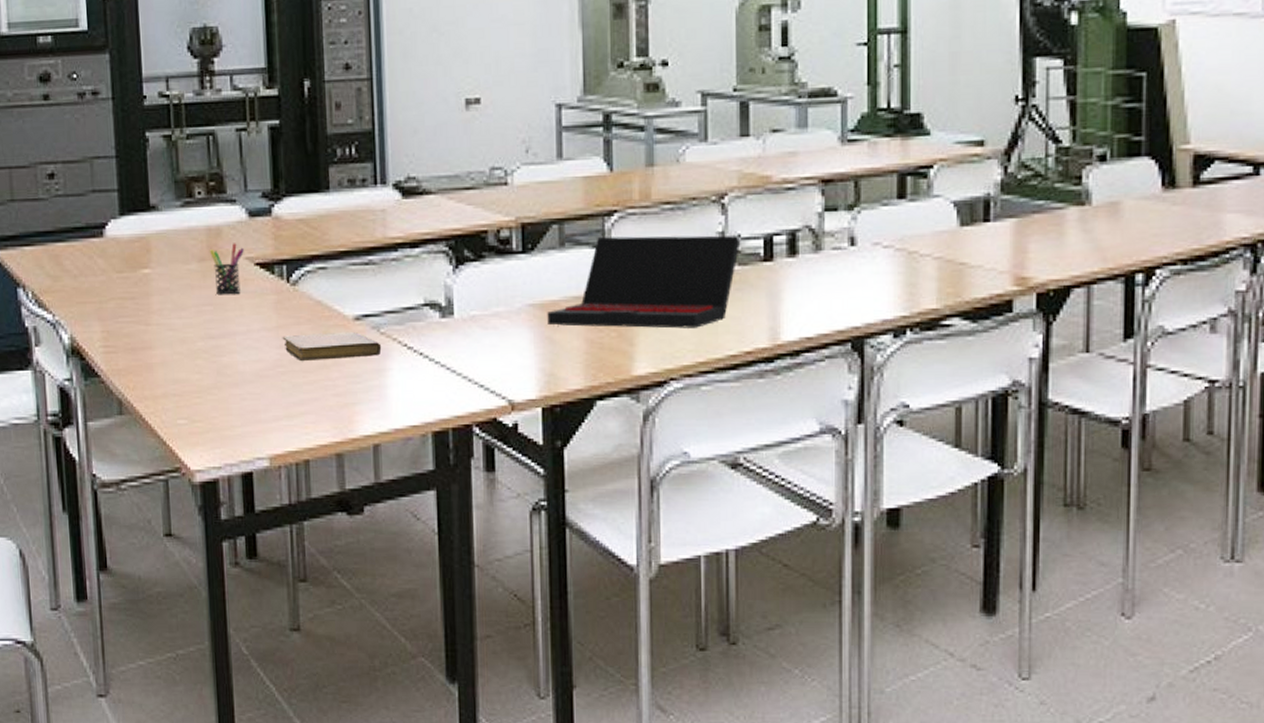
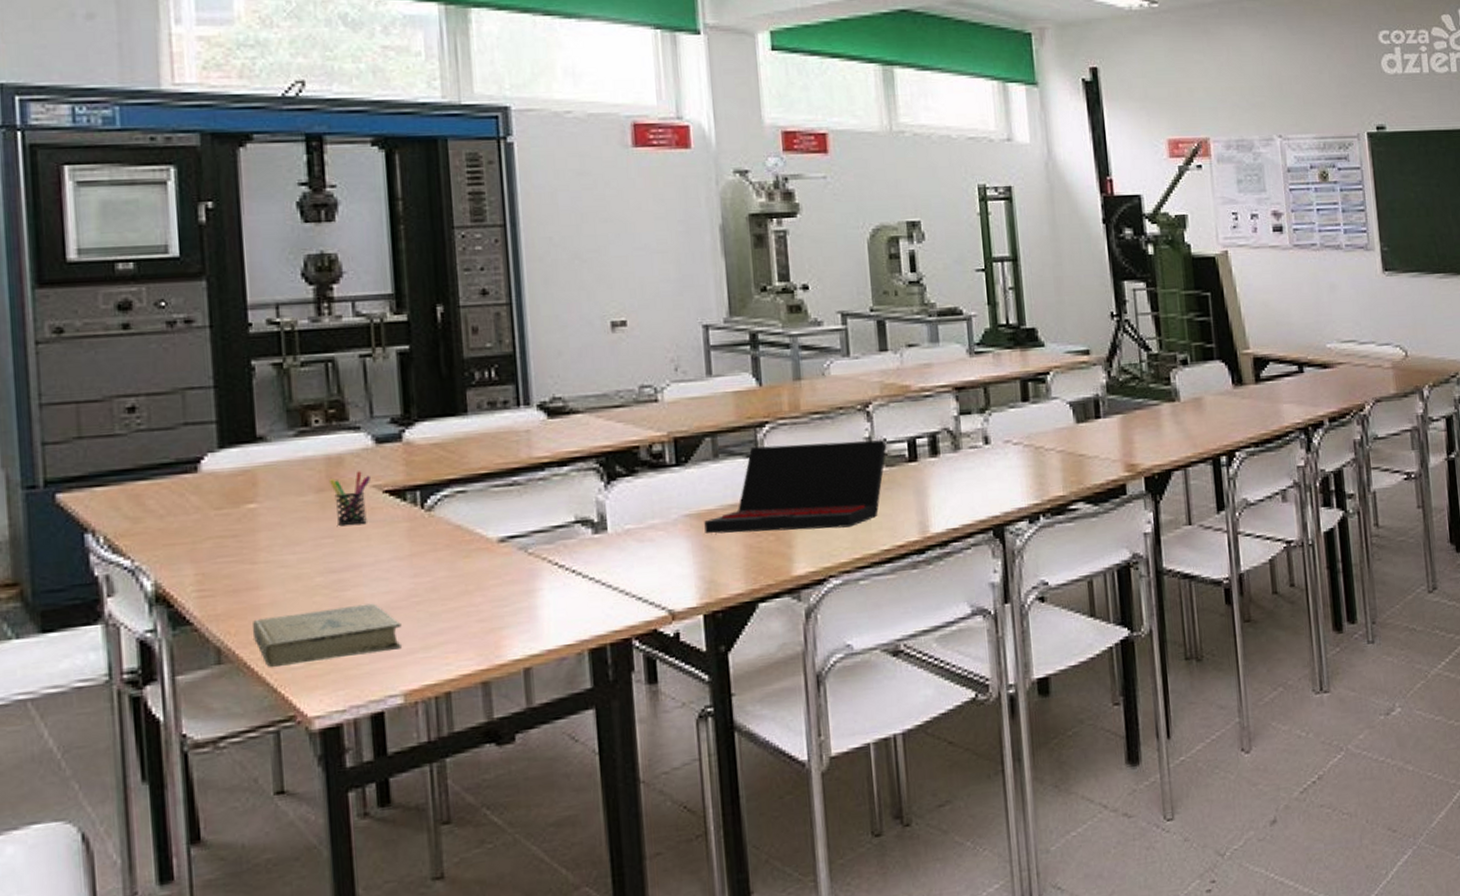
book: none [146,370,268,422] -> present [252,603,402,668]
notebook: present [282,331,382,362] -> none [416,554,530,590]

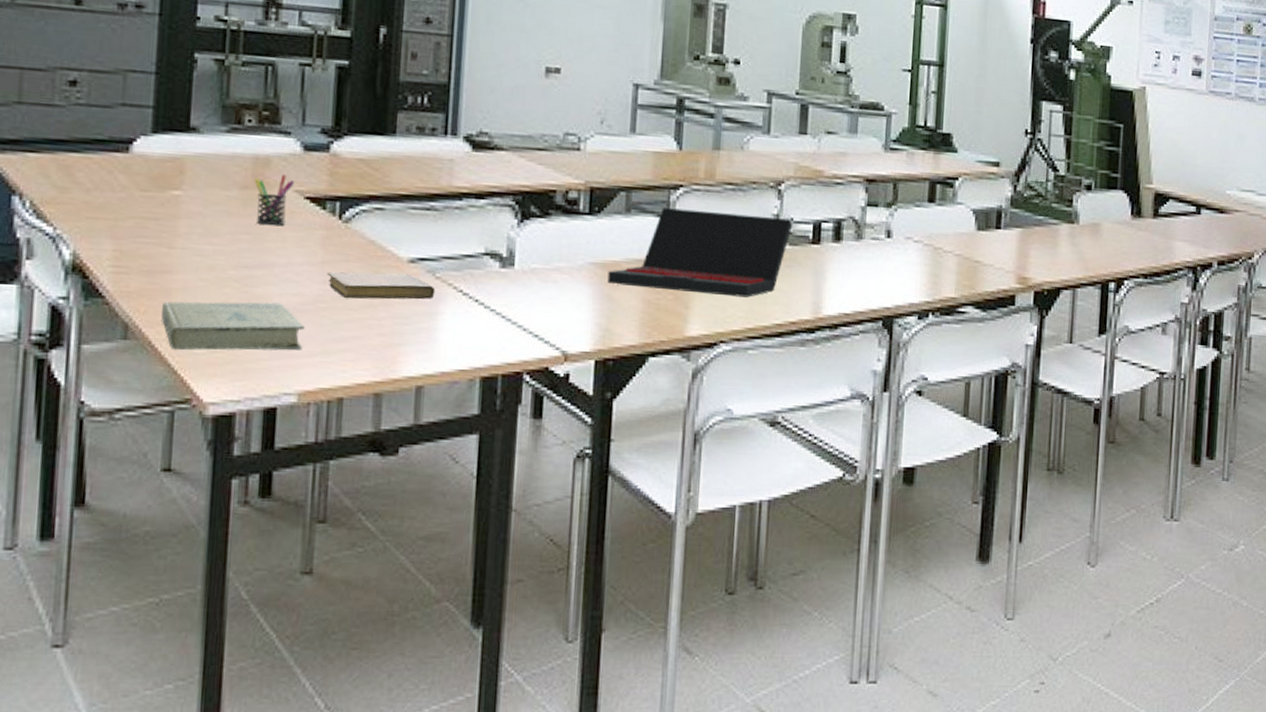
notebook: none [416,554,530,590] -> present [326,271,436,300]

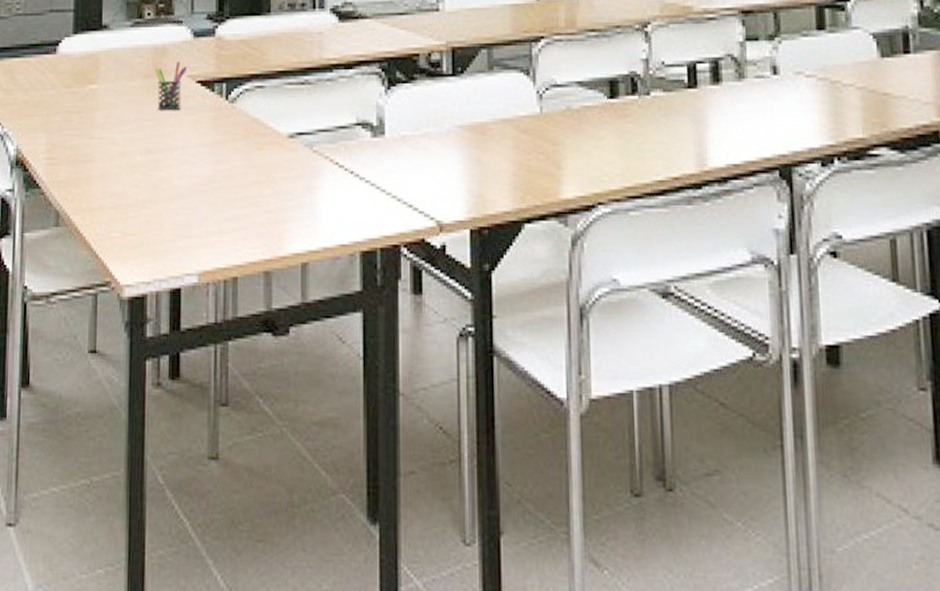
book: present [160,301,305,351] -> none [84,185,201,235]
notebook: present [326,271,436,300] -> none [218,148,314,178]
laptop: present [607,208,793,297] -> none [476,61,665,153]

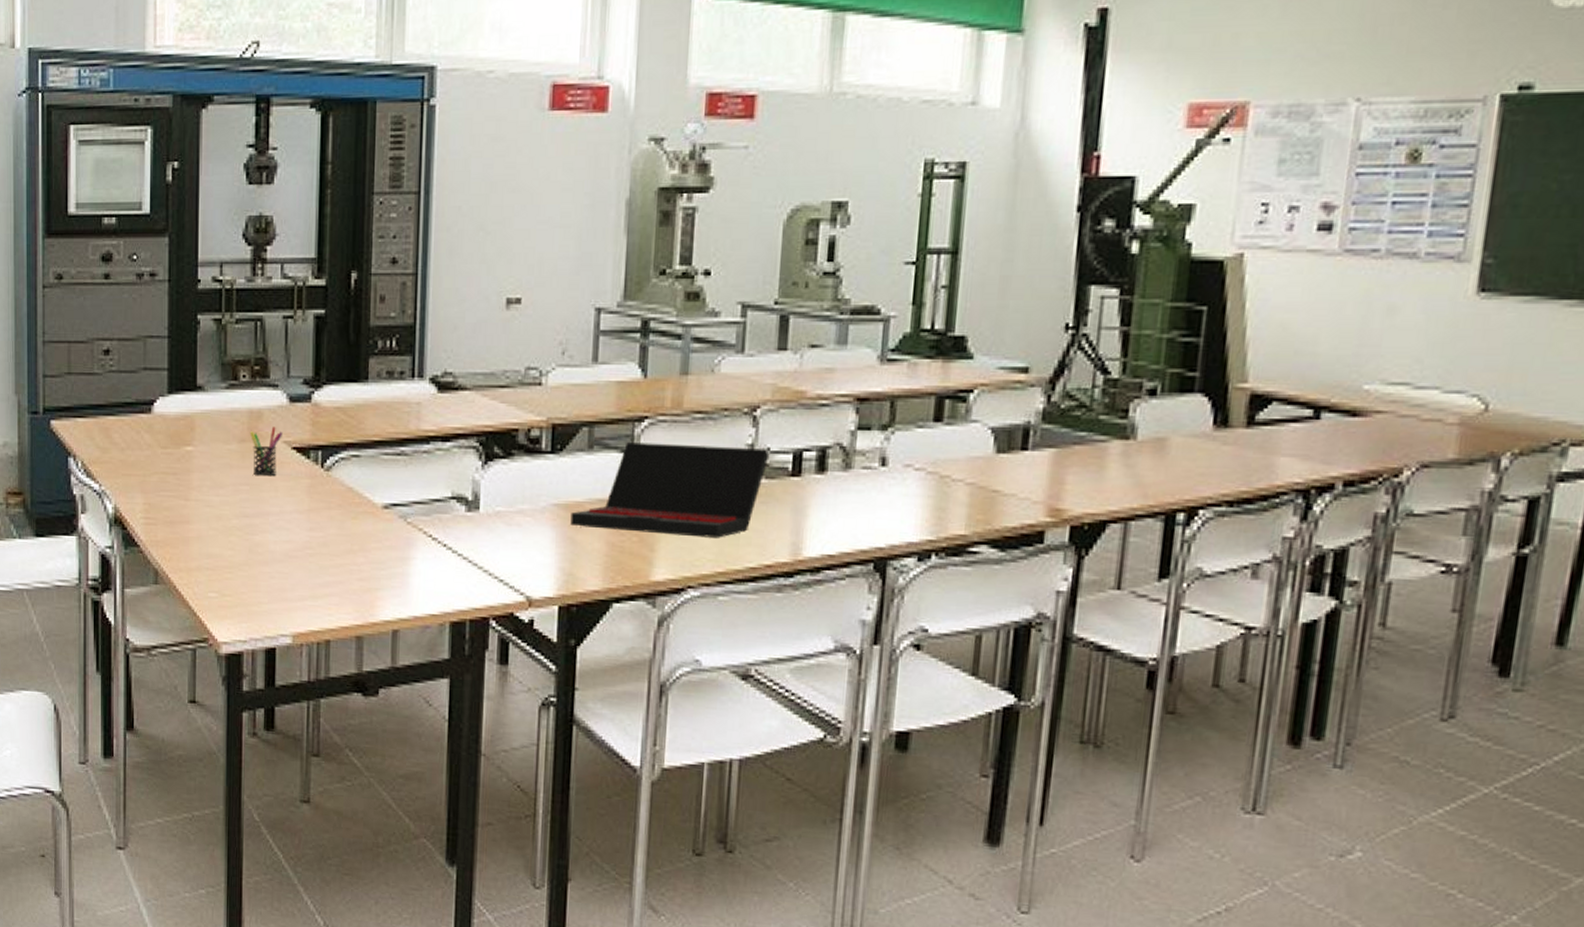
laptop: none [476,61,665,153] -> present [570,442,770,538]

